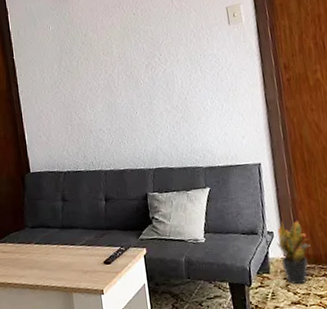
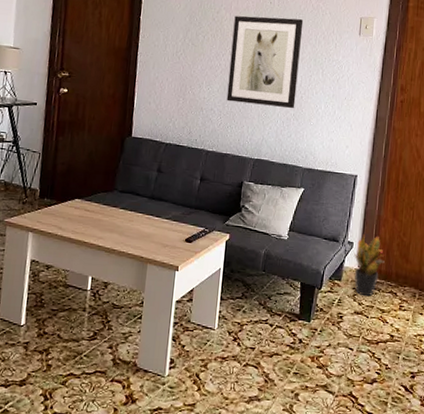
wall art: none [102,23,182,118] -> present [226,16,304,109]

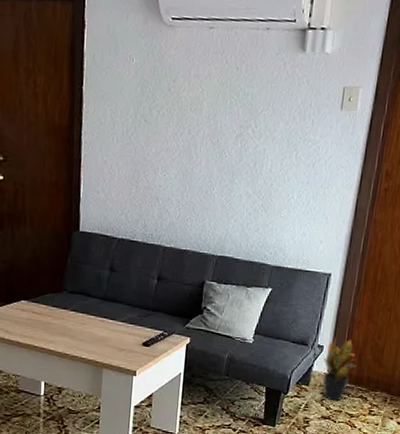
wall art: present [226,16,304,109] -> none [185,85,276,199]

